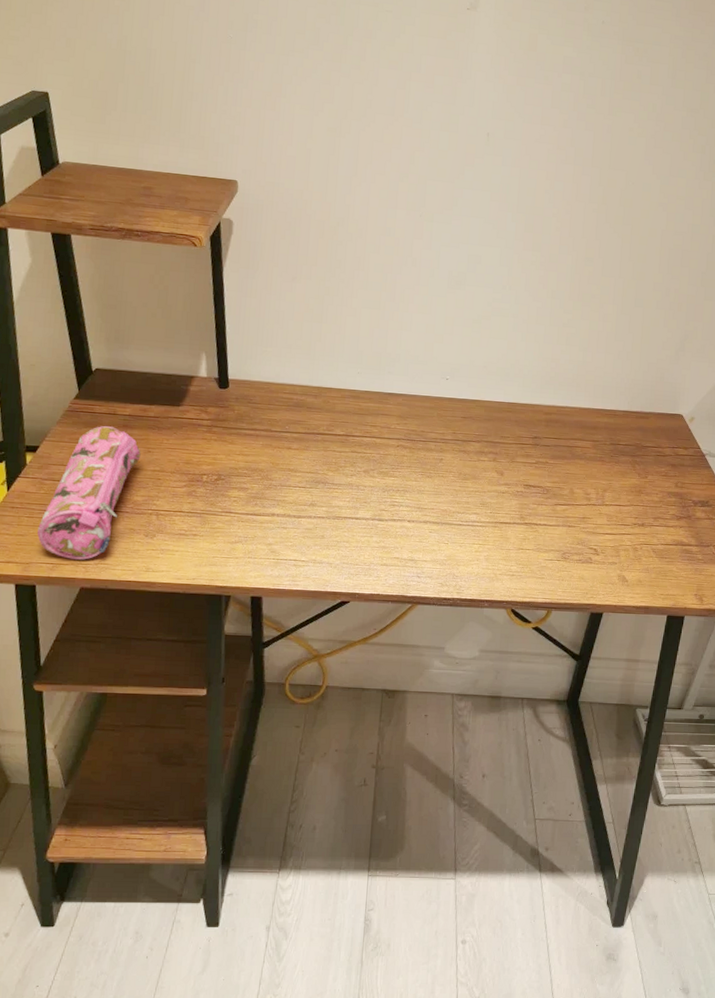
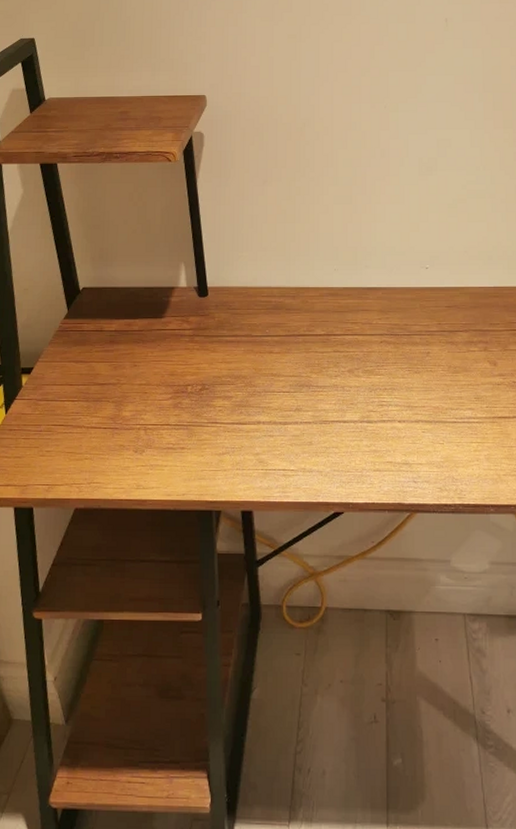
pencil case: present [37,426,141,560] -> none [34,343,127,480]

